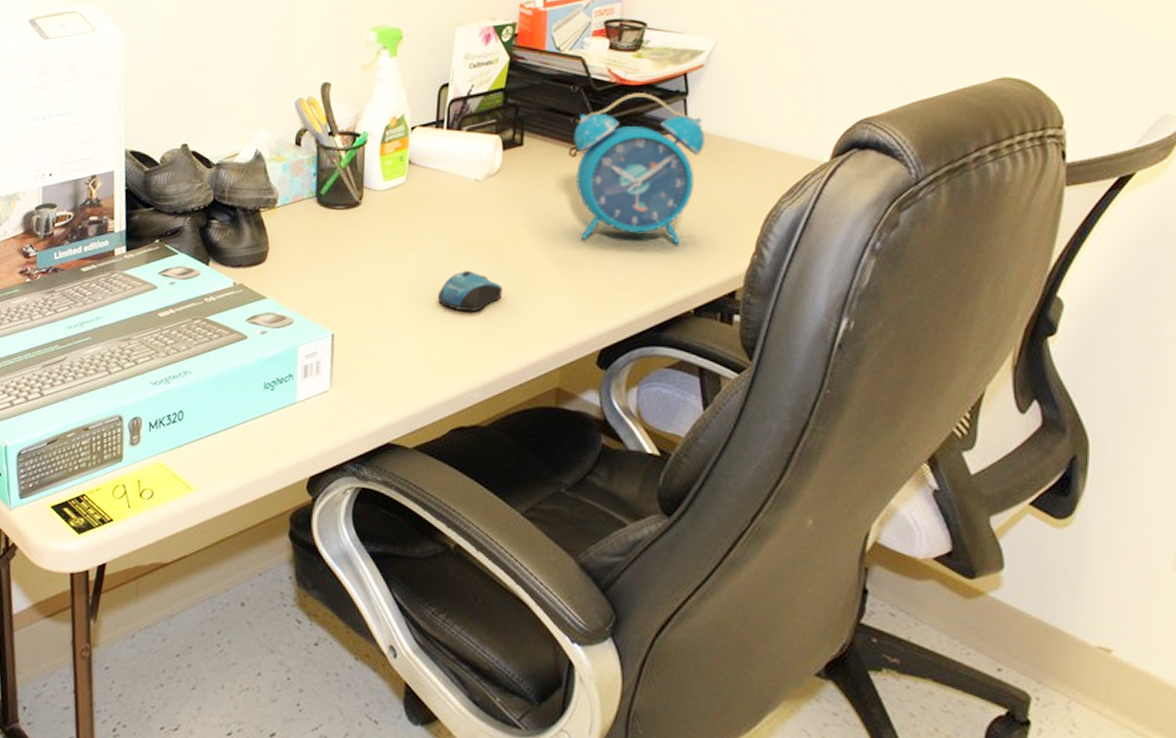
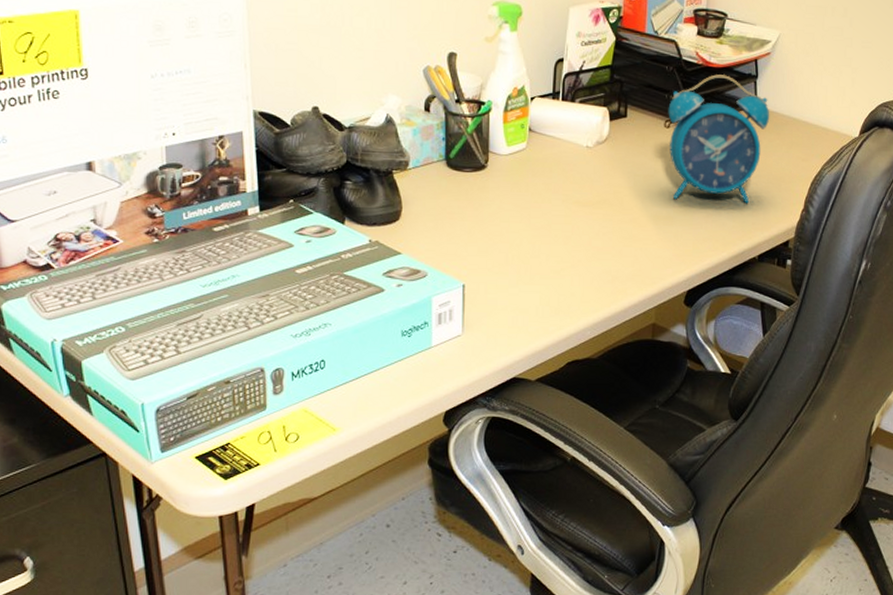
computer mouse: present [438,271,503,312] -> none [556,227,610,263]

